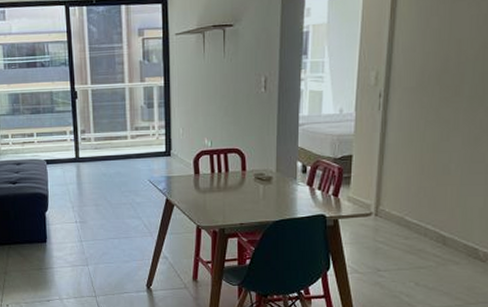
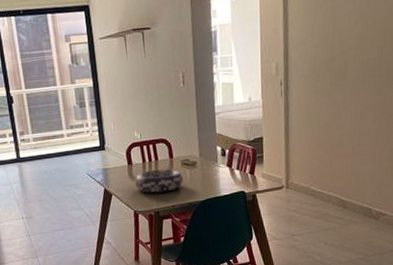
decorative bowl: none [201,182,256,208] -> present [135,169,184,193]

